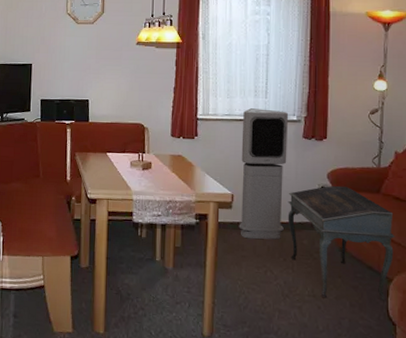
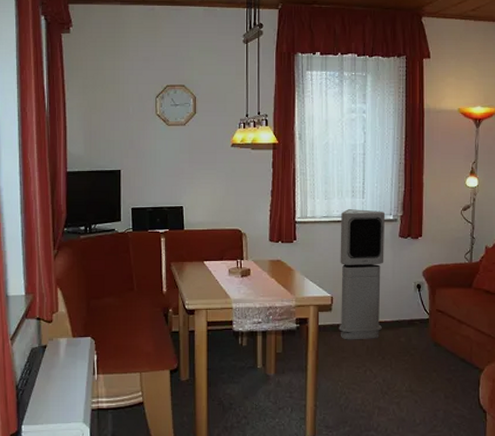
writing desk: present [287,185,395,301] -> none [385,282,486,392]

